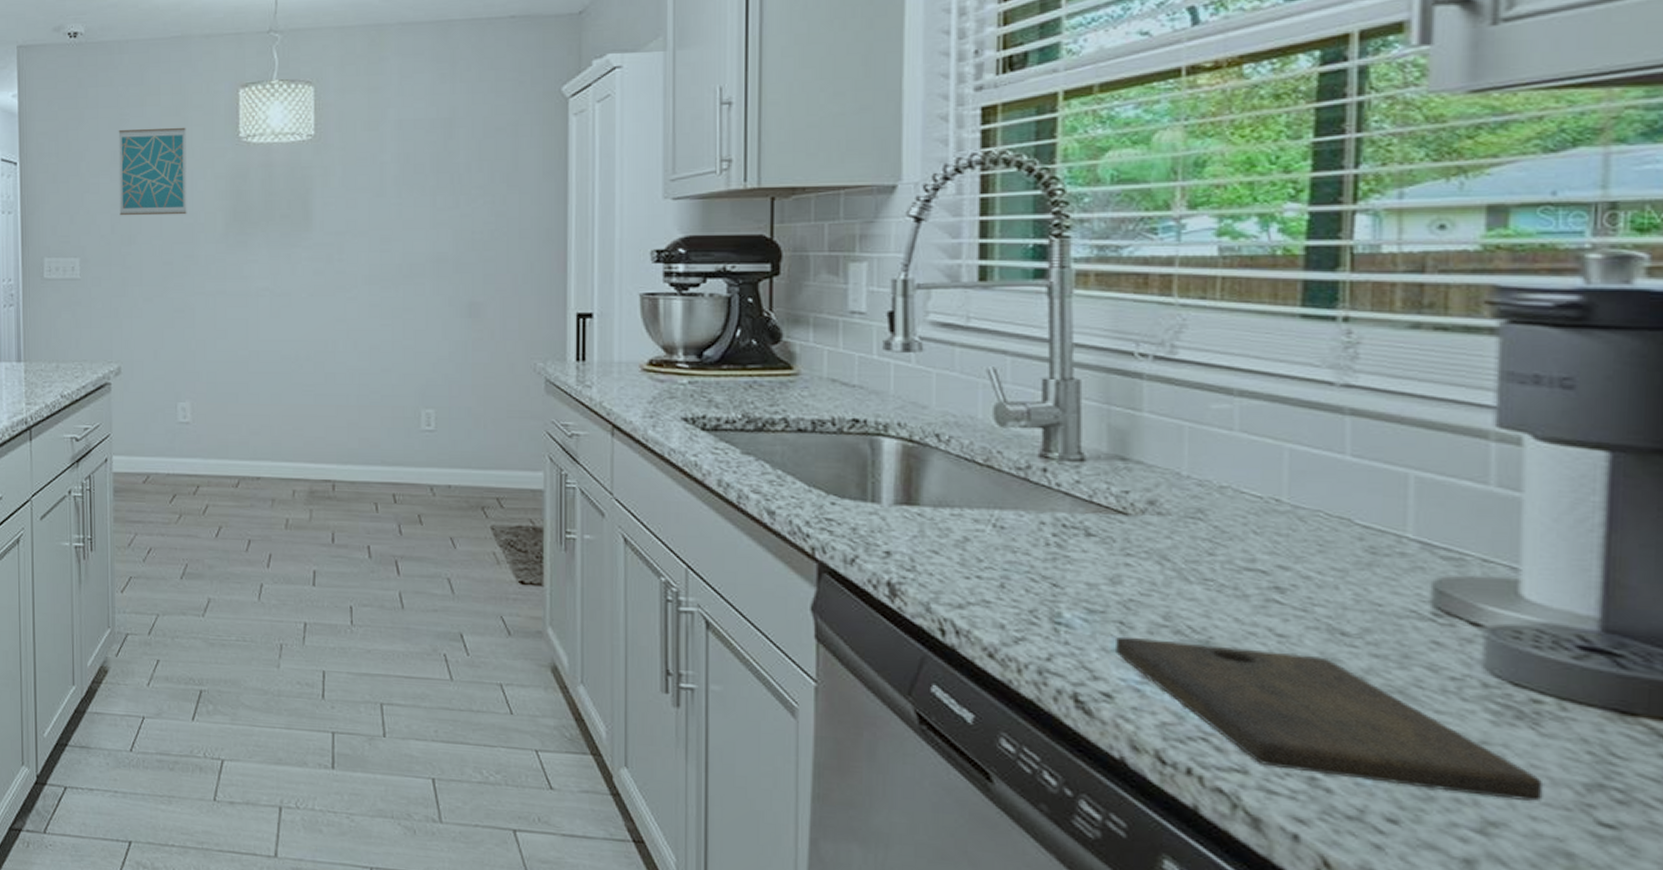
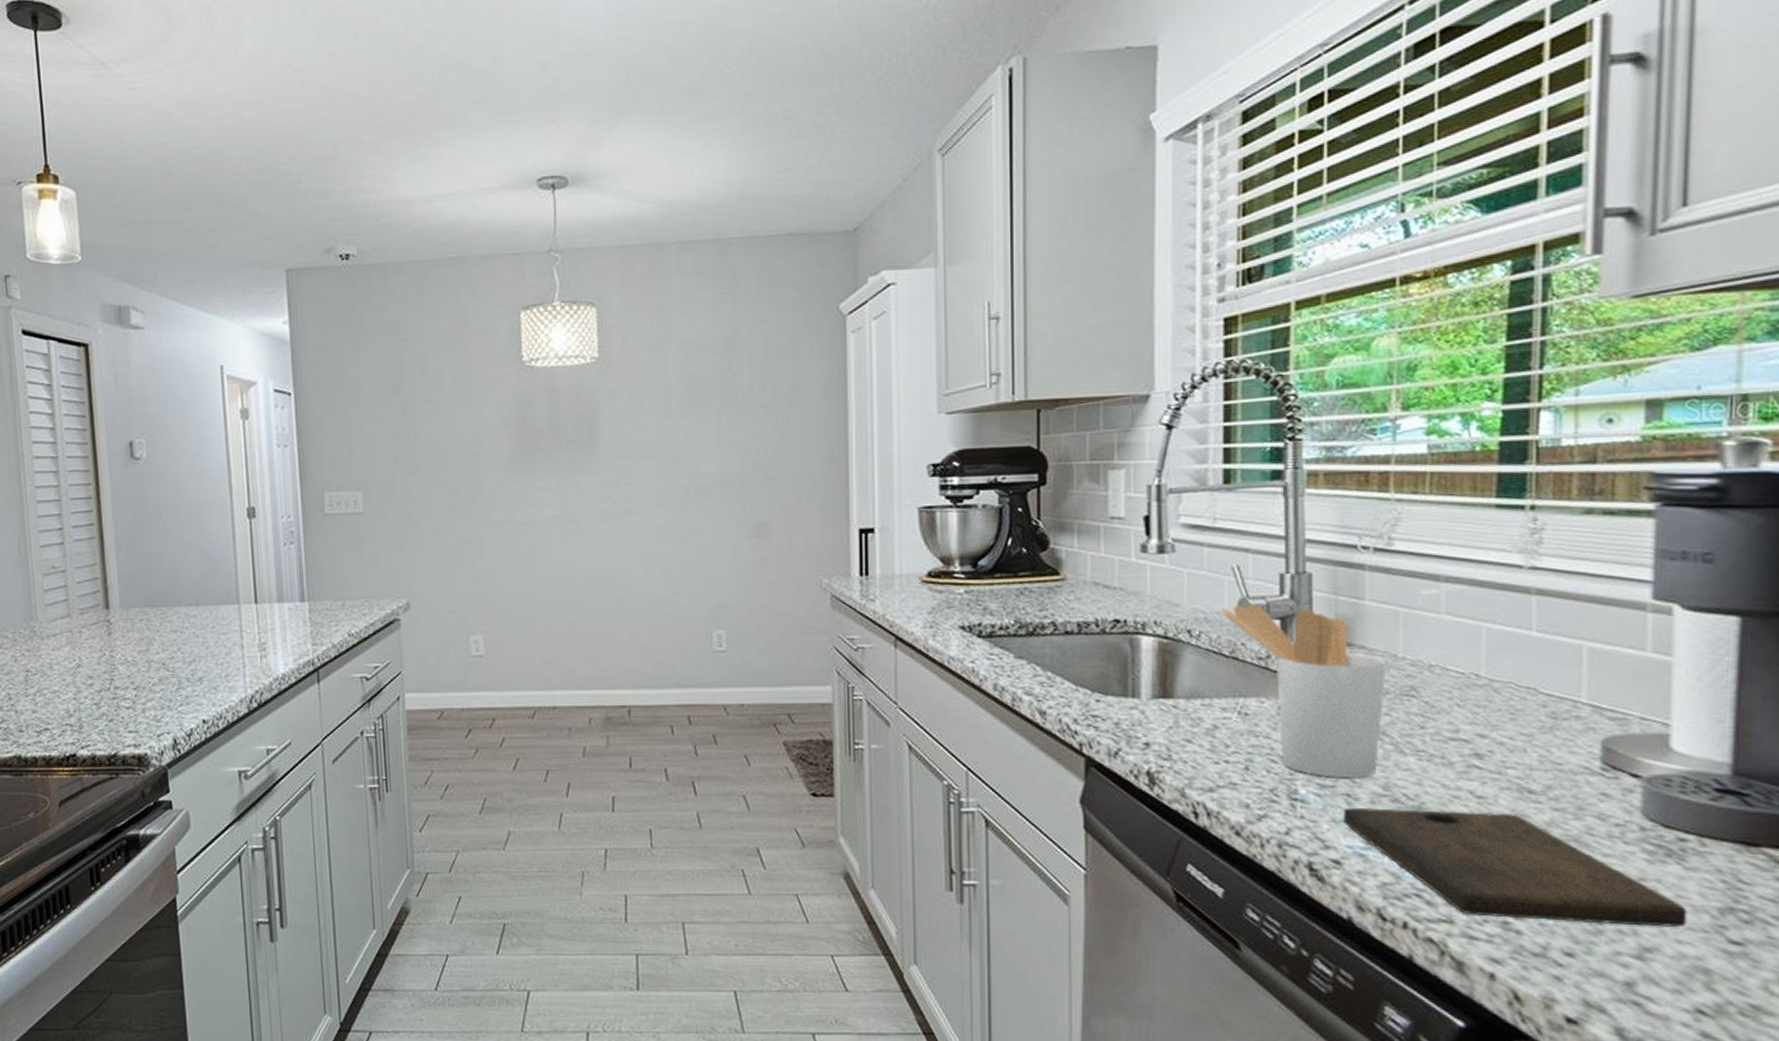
wall art: present [118,127,187,216] -> none [397,352,472,446]
utensil holder: none [974,409,1169,605] -> present [1221,603,1387,779]

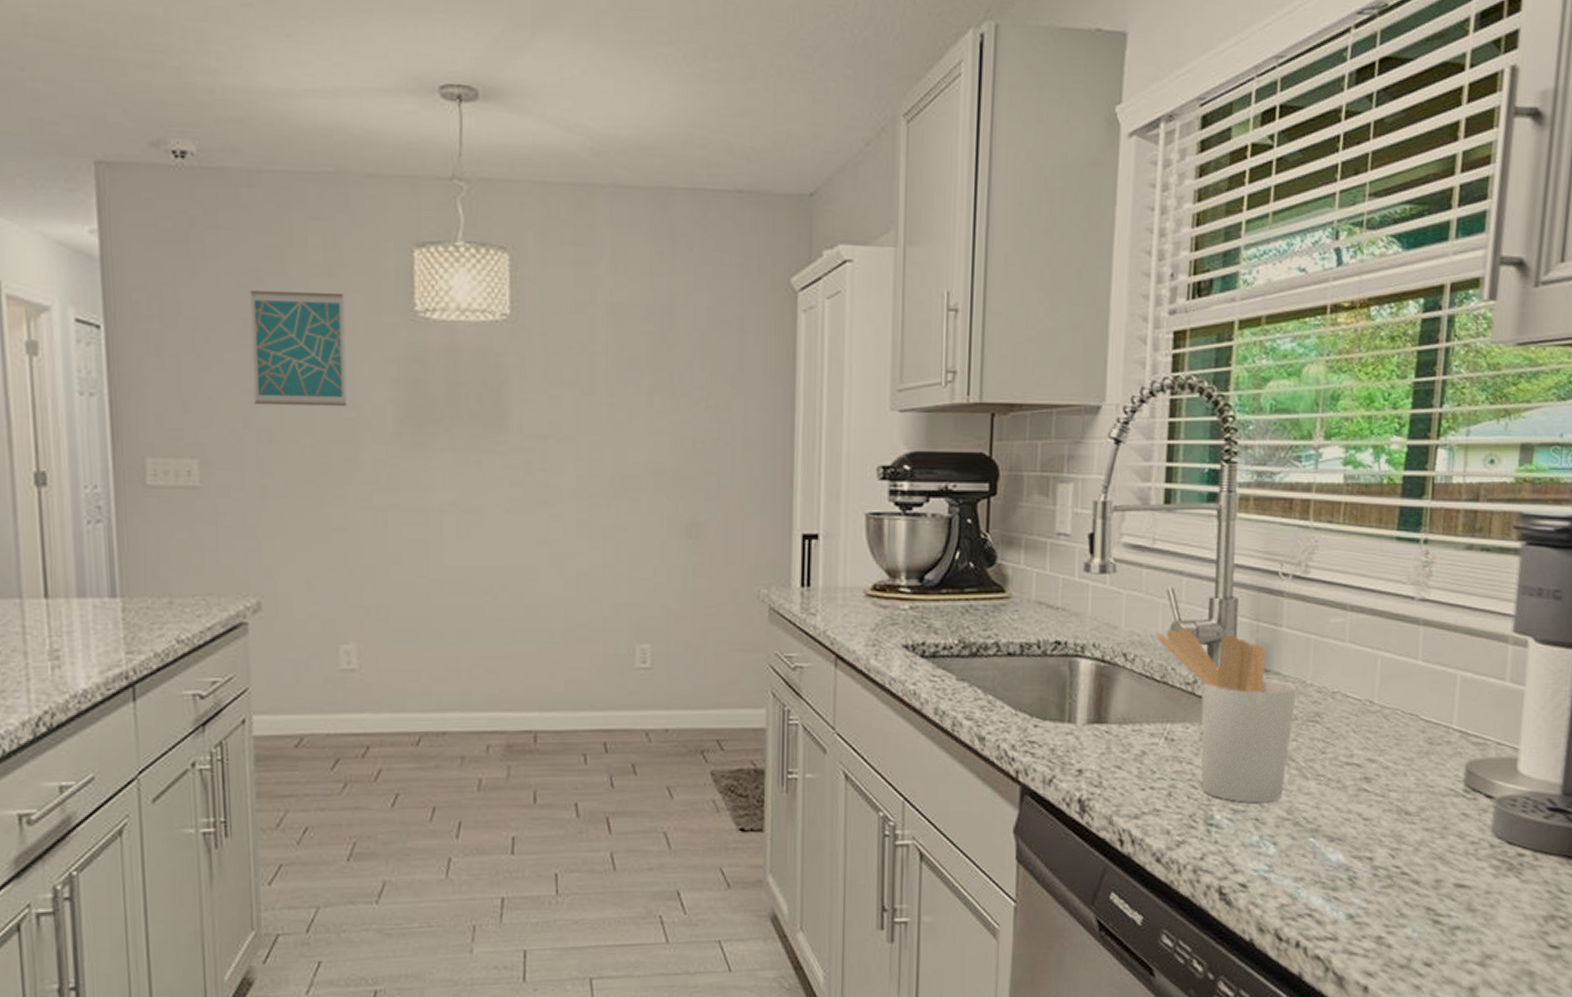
wall art: none [397,352,472,446] -> present [249,290,347,407]
cutting board: present [1344,807,1688,927] -> none [1251,831,1520,936]

